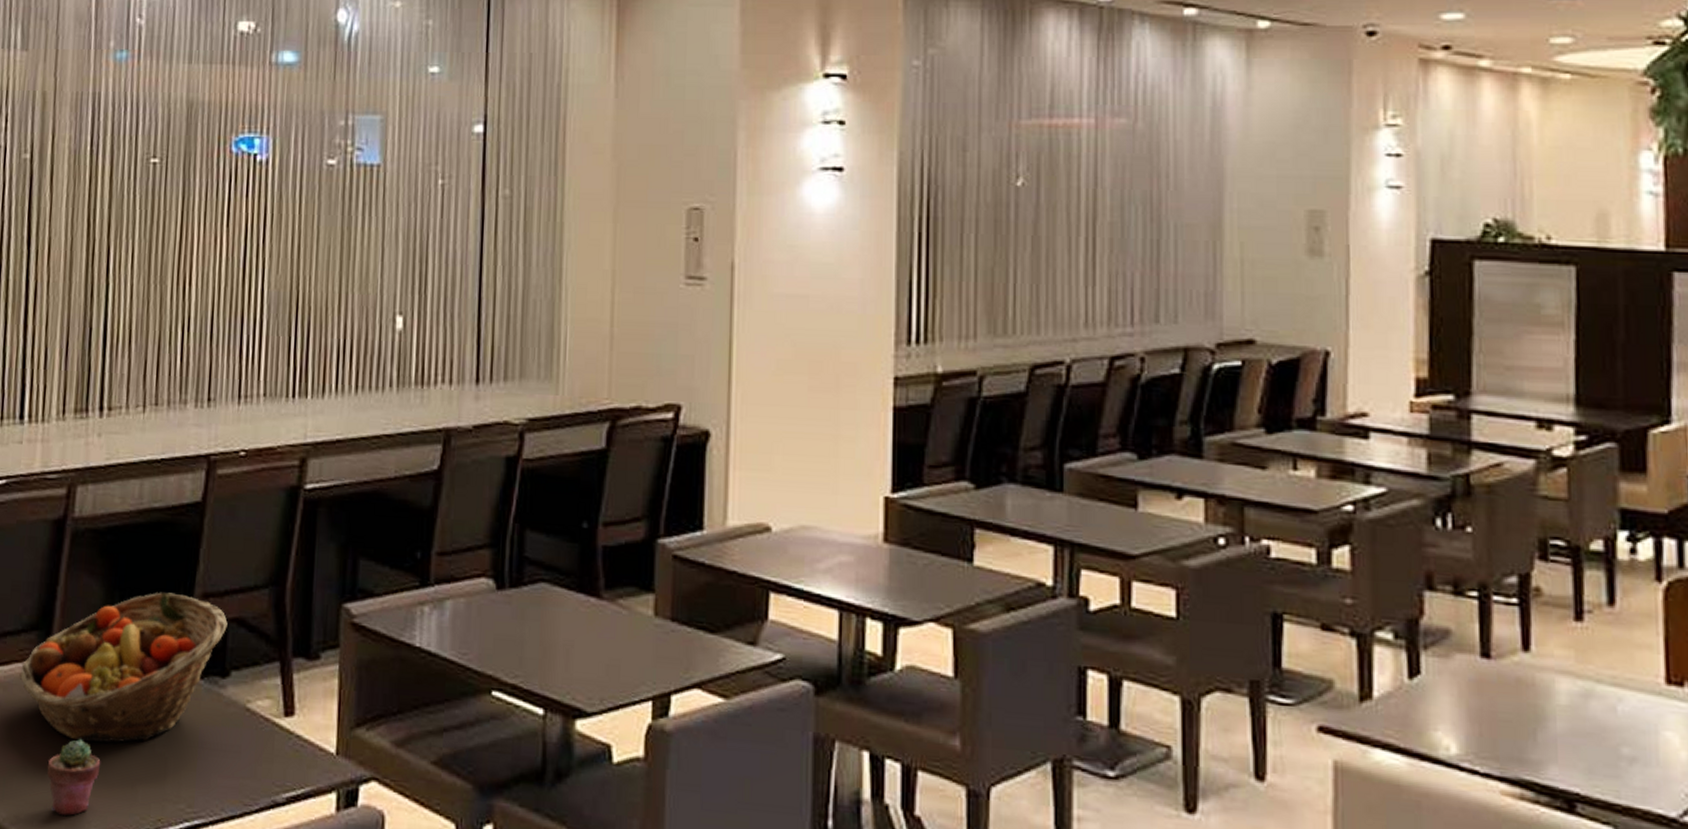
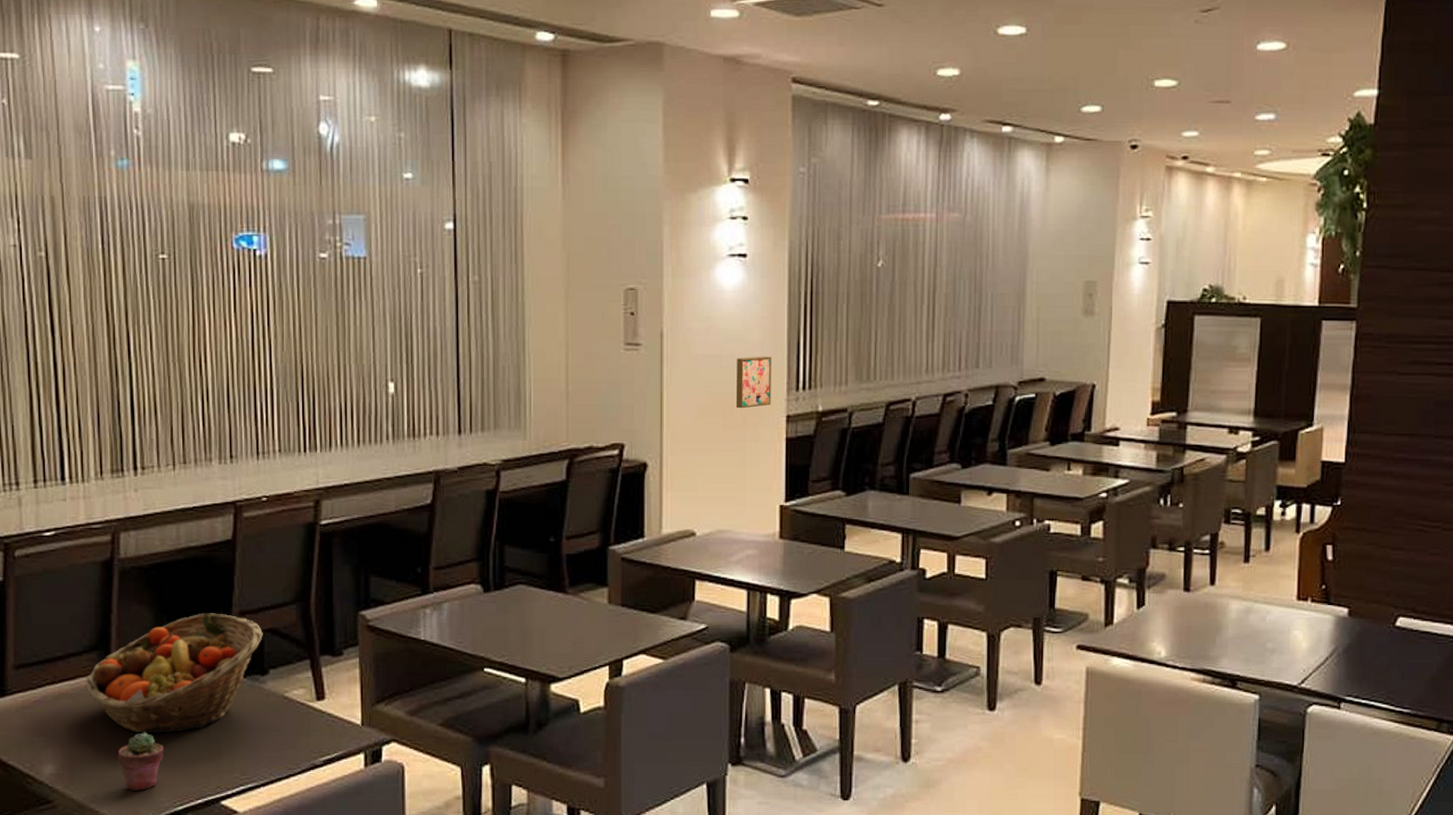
wall art: none [826,298,874,366] -> present [735,356,771,409]

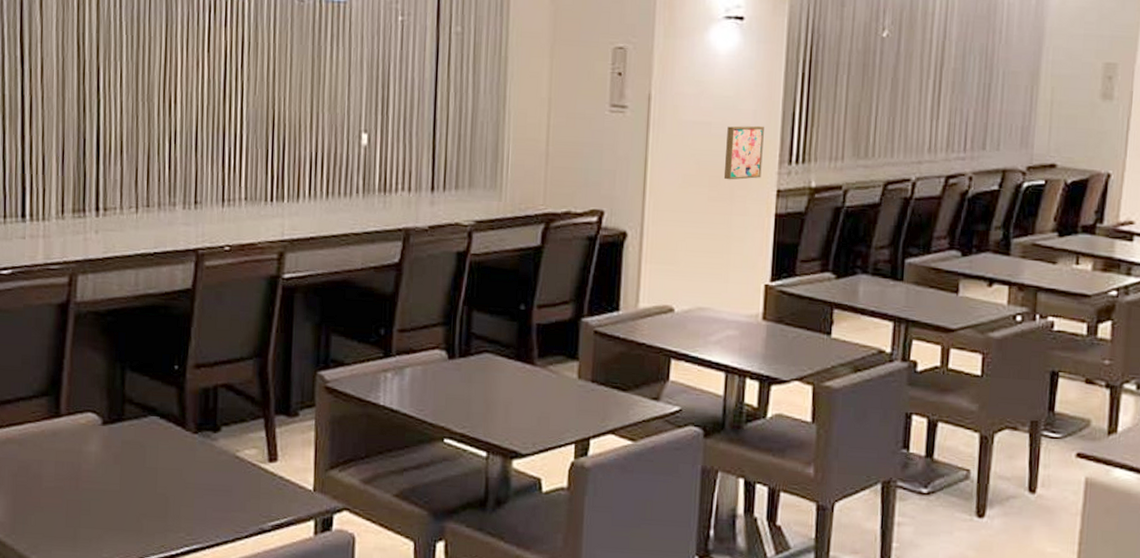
fruit basket: present [85,613,263,734] -> none [33,363,218,486]
potted succulent: present [117,732,164,792] -> none [61,484,110,546]

